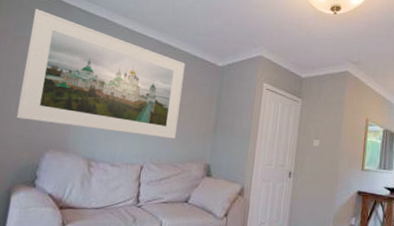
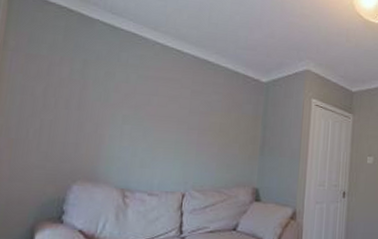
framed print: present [16,9,185,139] -> none [35,23,226,163]

